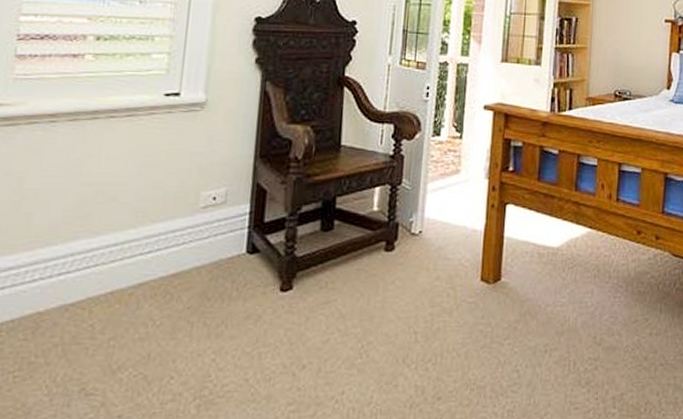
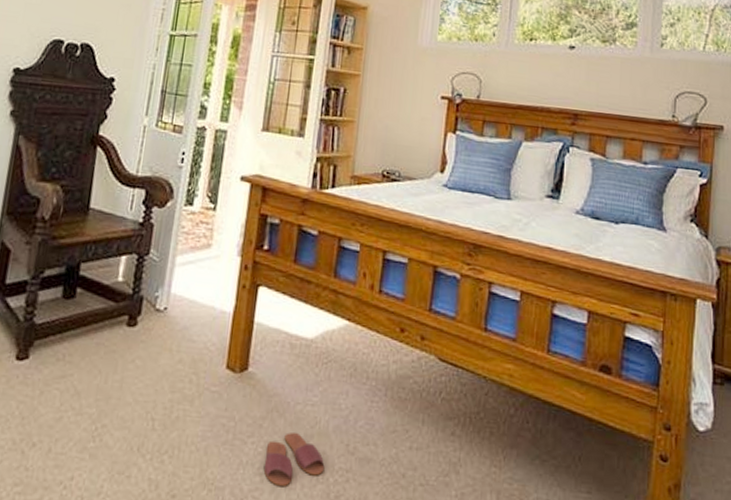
slippers: none [520,332,575,380] -> present [263,432,325,487]

